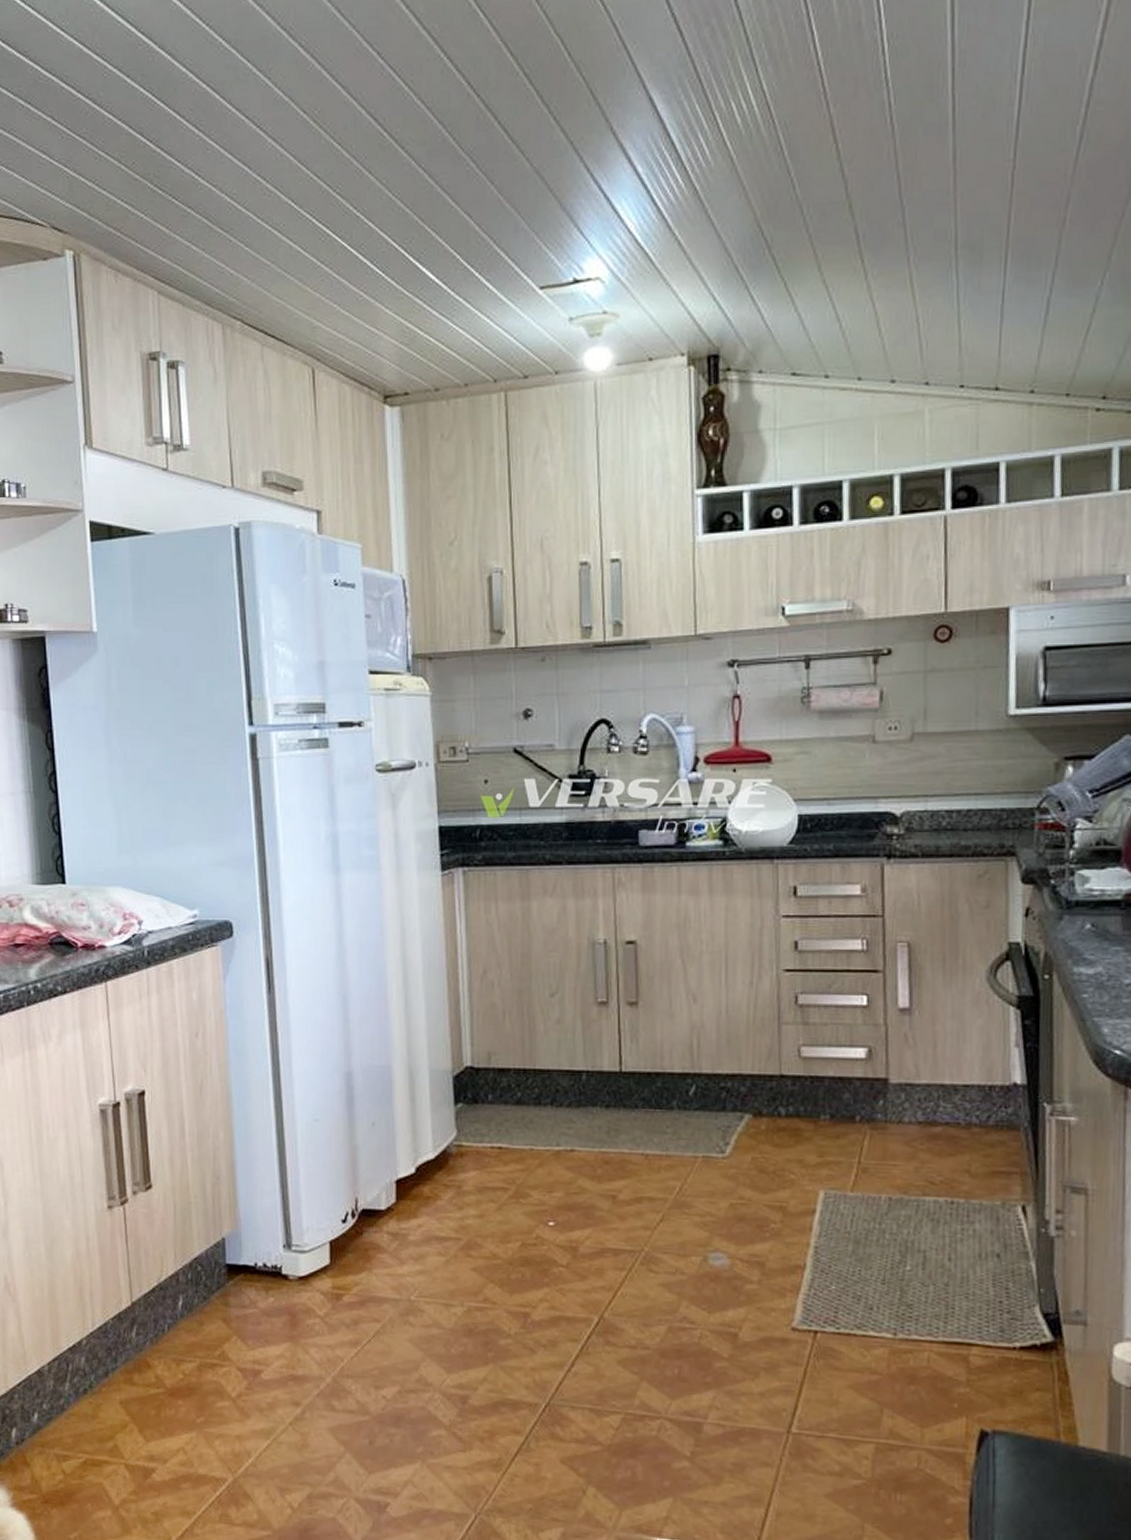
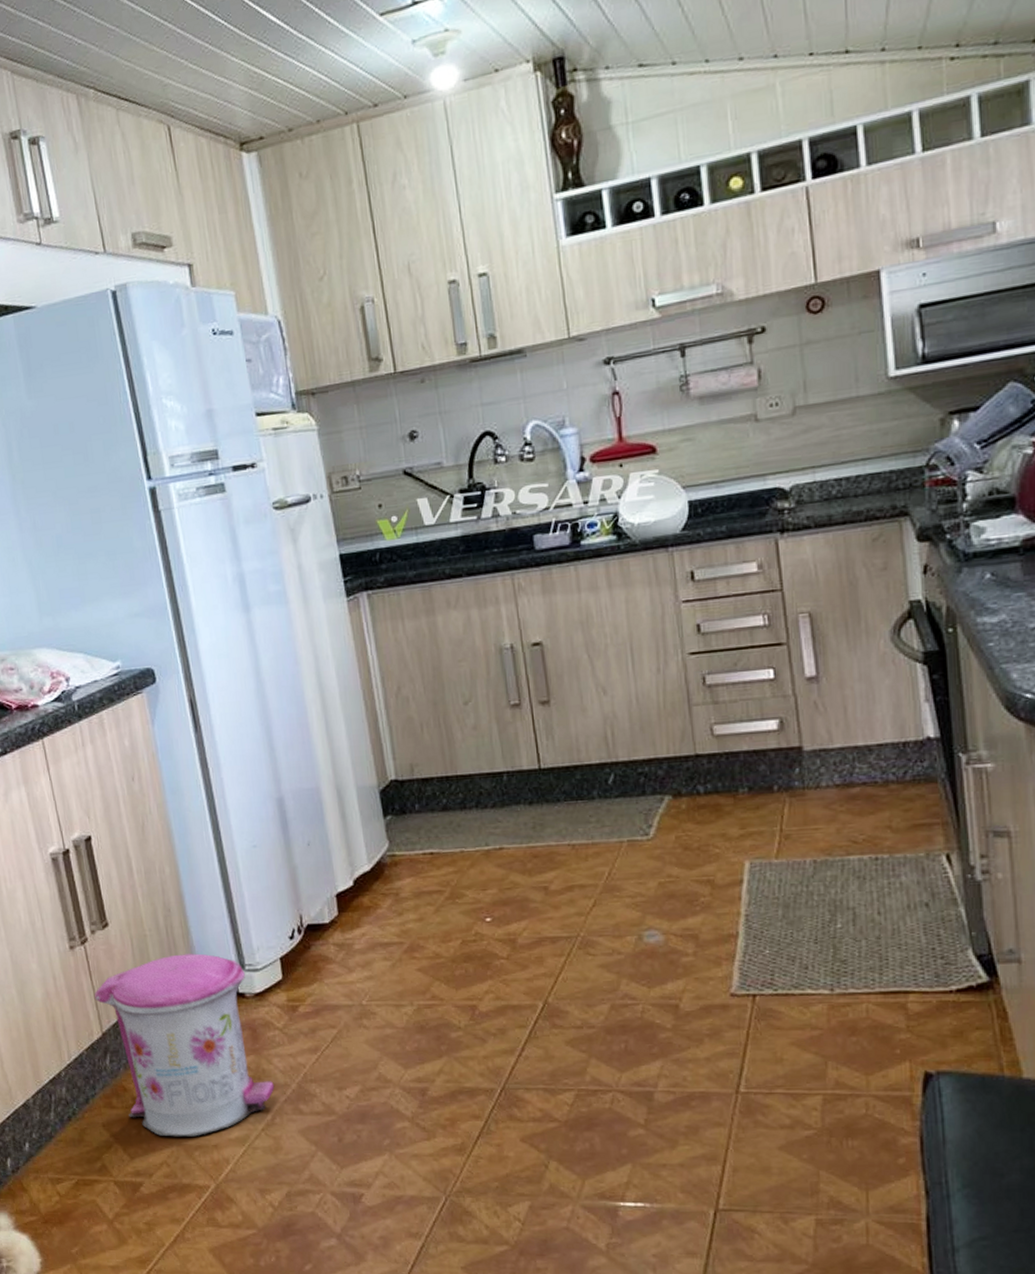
trash can: none [127,1226,308,1424] -> present [94,953,275,1137]

